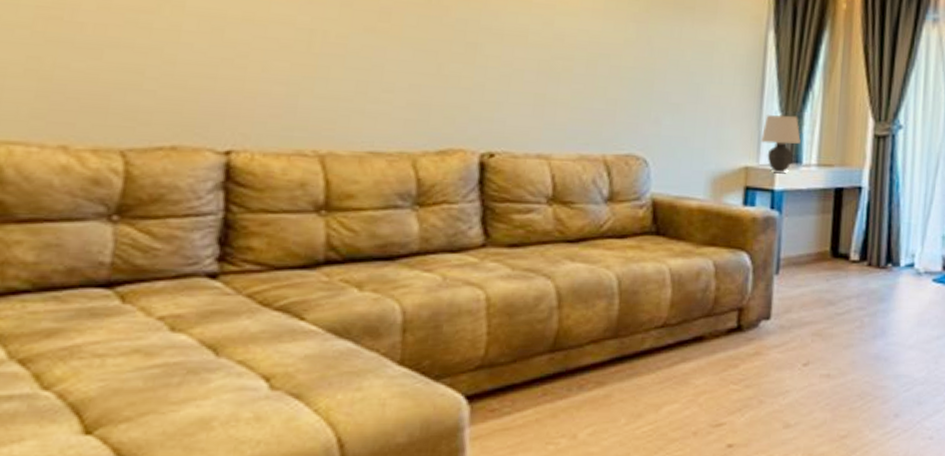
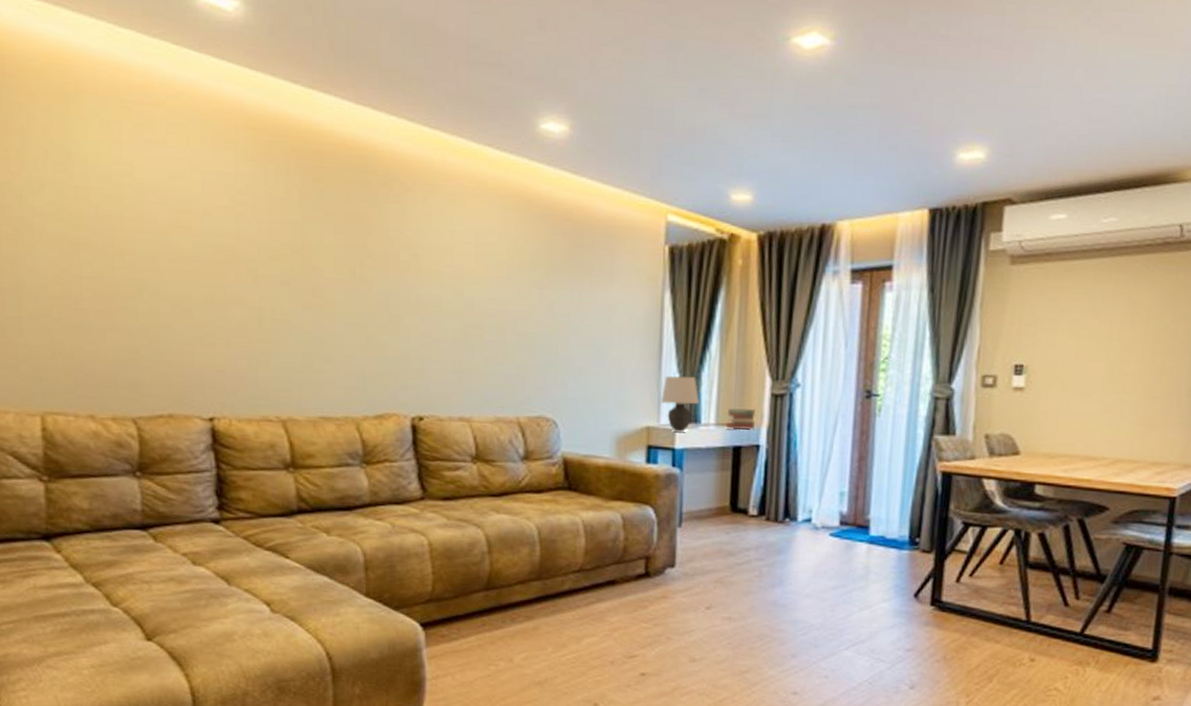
books: none [828,148,858,172] -> present [726,408,755,431]

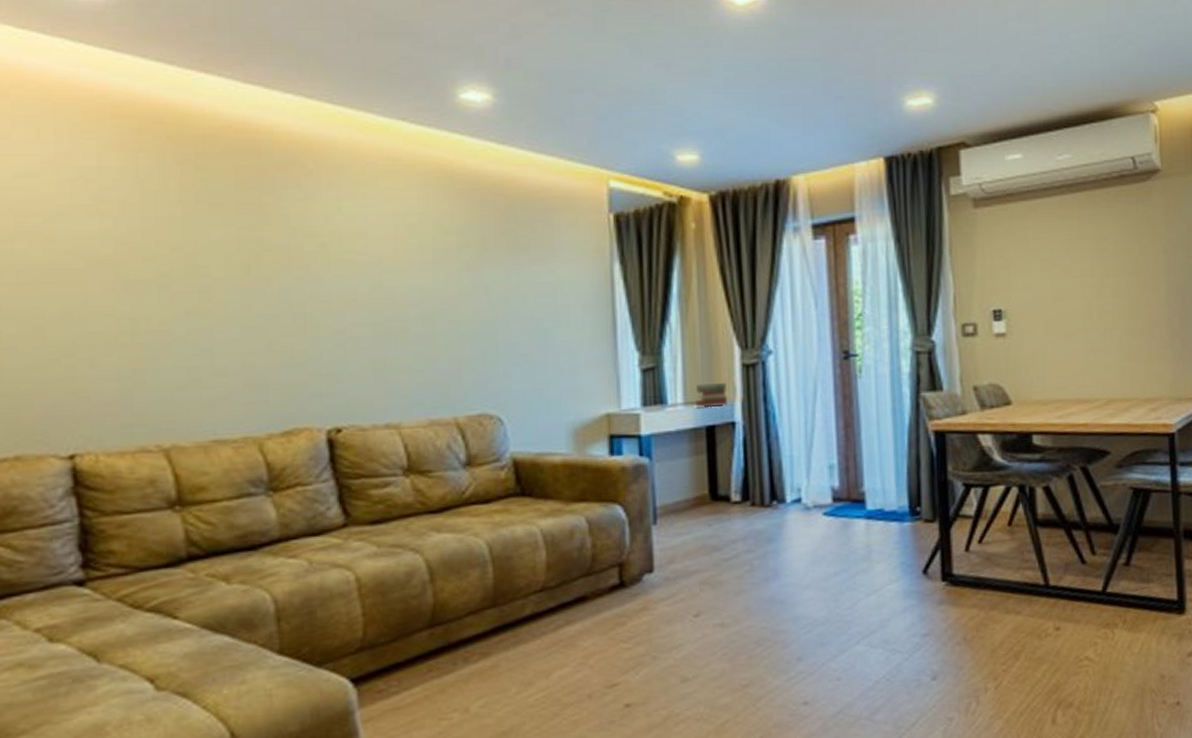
table lamp: present [660,374,699,432] -> none [619,352,663,416]

